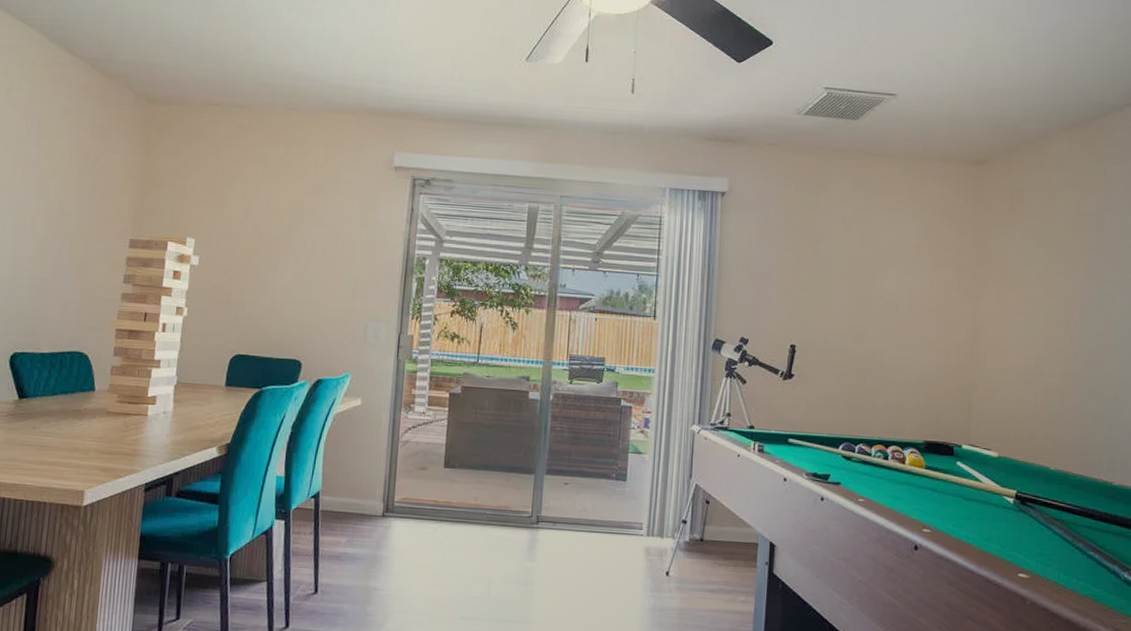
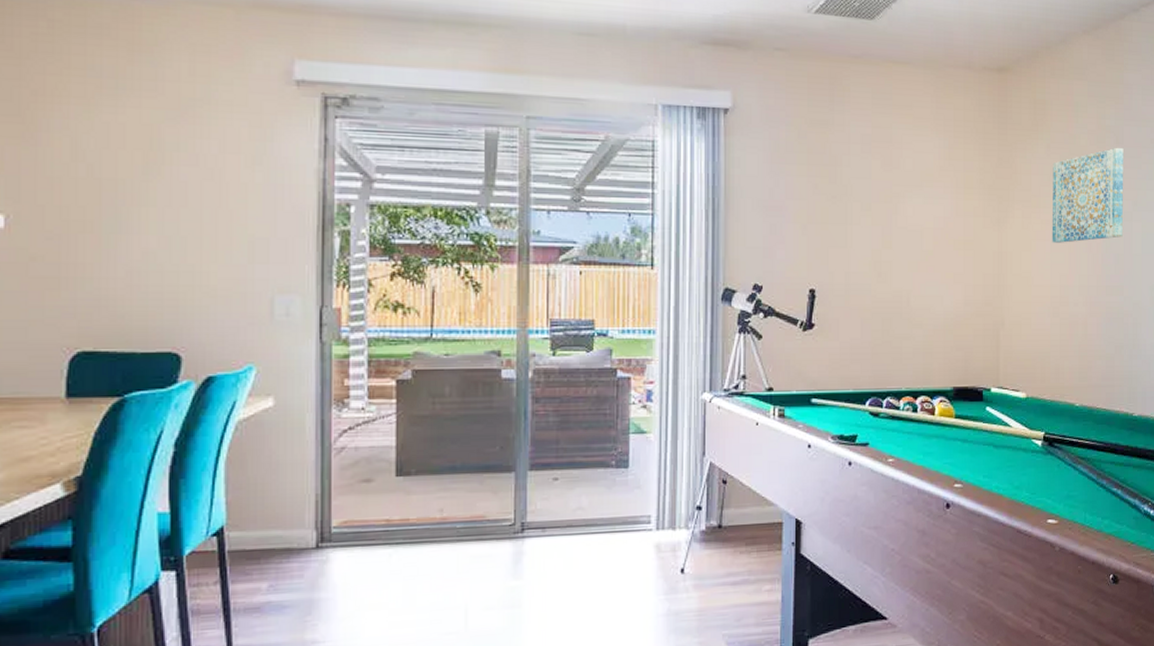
wall art: none [1027,233,1105,318] -> present [1051,147,1124,243]

